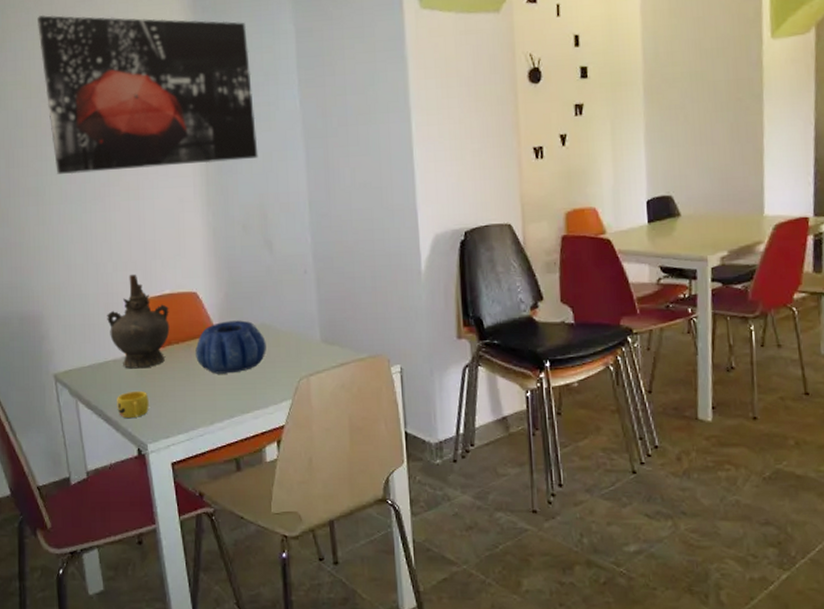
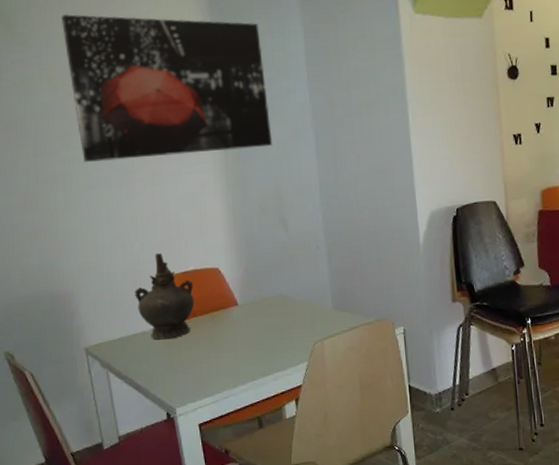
cup: present [117,390,149,419] -> none [146,359,177,386]
decorative bowl: present [195,320,266,374] -> none [219,292,284,342]

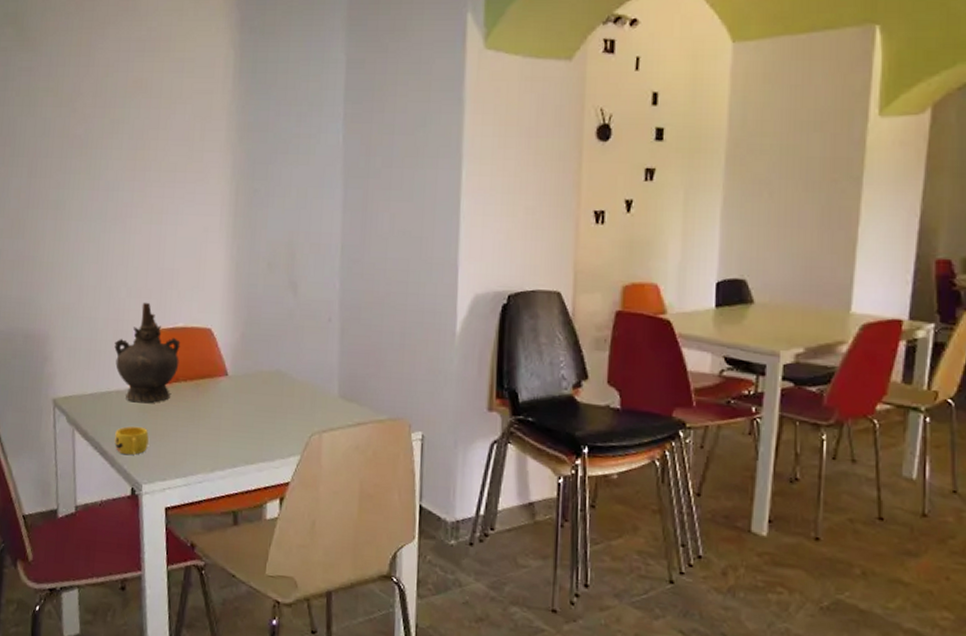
wall art: present [61,13,273,162] -> none [76,20,295,193]
cup: none [146,359,177,386] -> present [114,426,149,455]

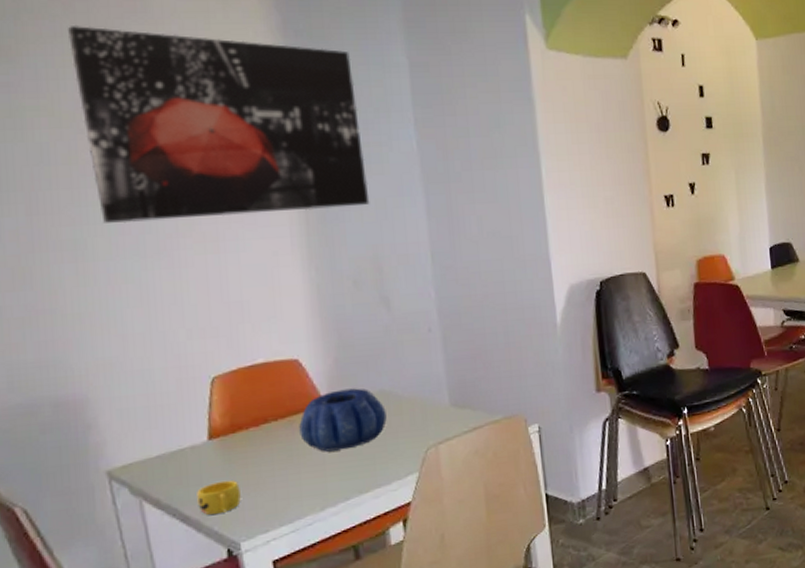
wall art: none [76,20,295,193] -> present [68,24,370,224]
ceremonial vessel: present [114,302,181,404] -> none [180,341,265,456]
decorative bowl: none [203,363,280,420] -> present [299,388,387,452]

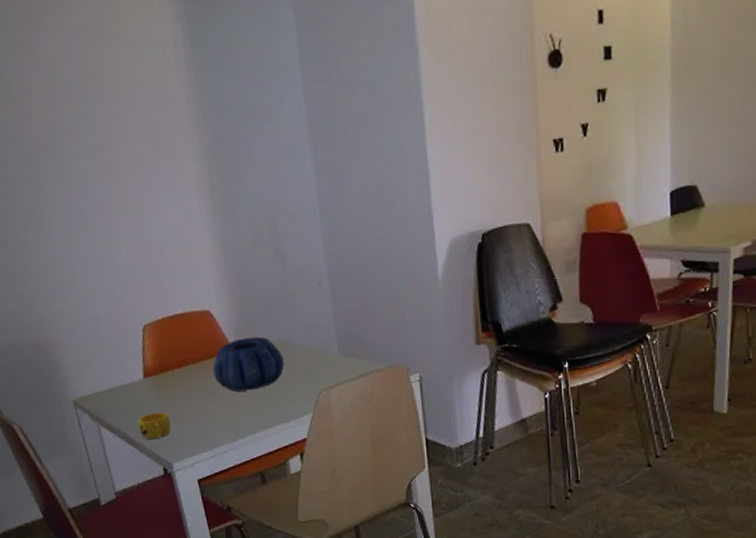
wall art: present [68,24,370,224] -> none [12,11,264,193]

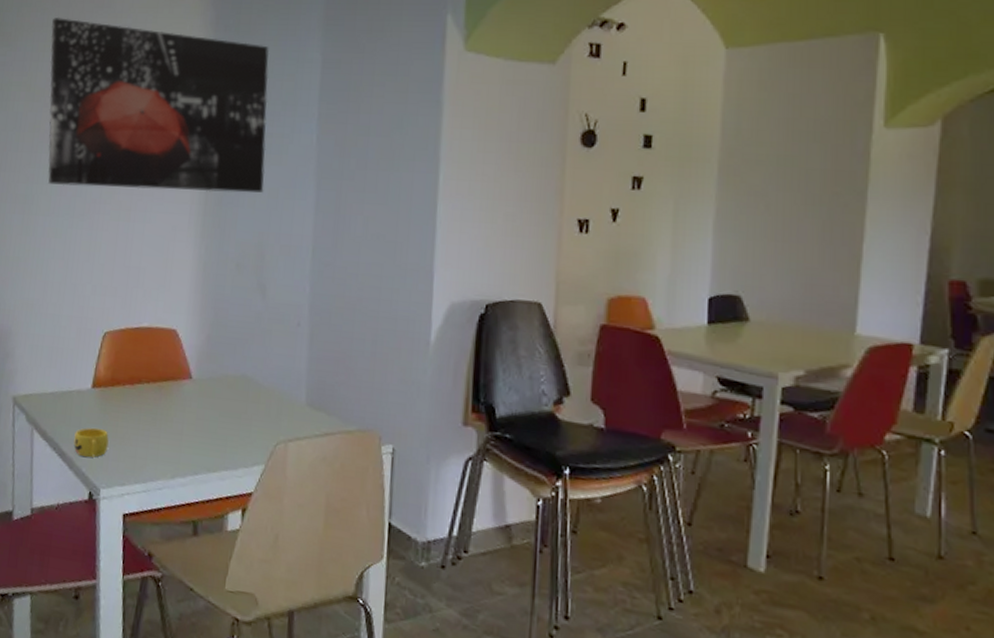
wall art: none [12,11,264,193] -> present [48,16,270,193]
decorative bowl: present [213,336,285,392] -> none [165,366,245,426]

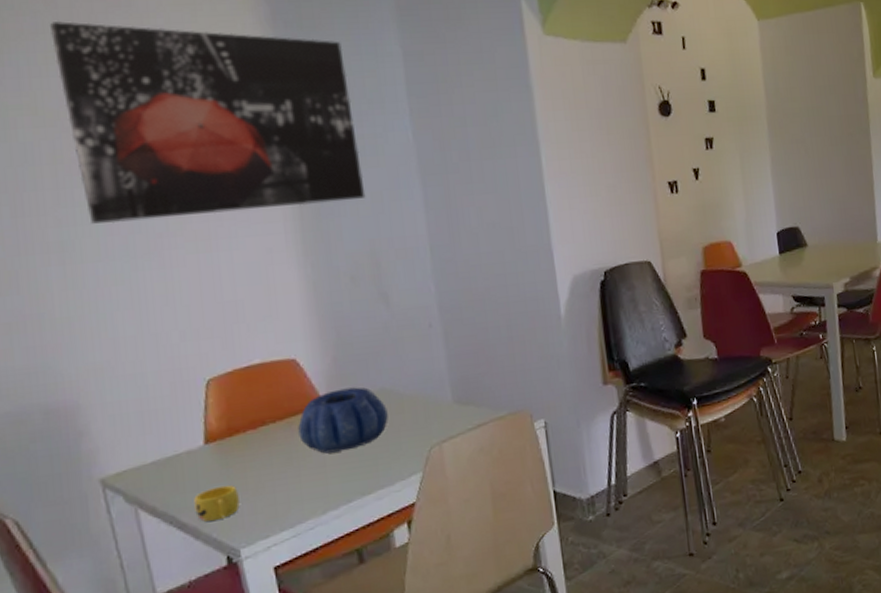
decorative bowl: none [165,366,245,426] -> present [298,387,389,454]

